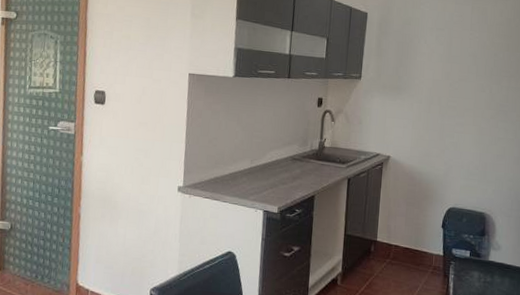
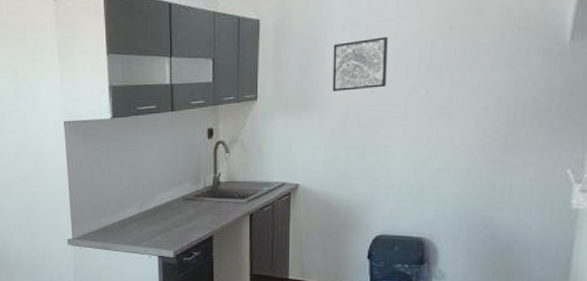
wall art: none [421,42,464,84] -> present [332,36,388,92]

